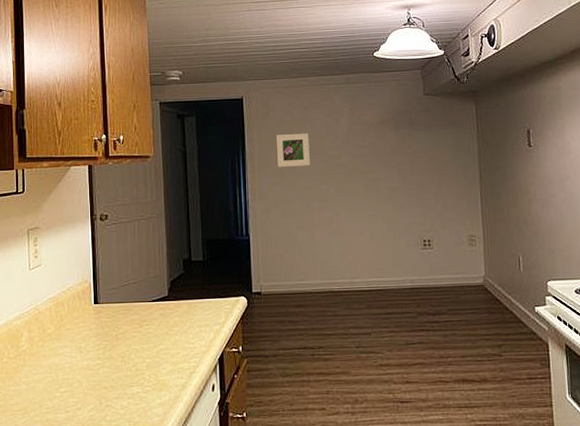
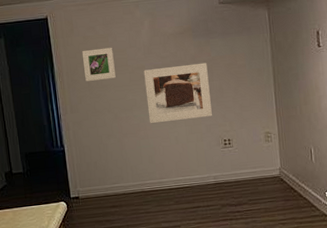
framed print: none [340,155,412,216] -> present [143,62,212,123]

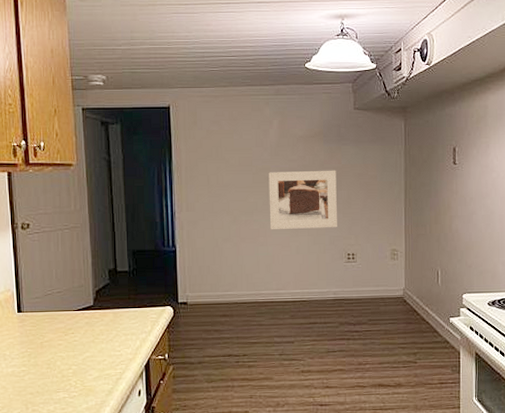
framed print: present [82,47,116,81] -> none [204,144,238,179]

